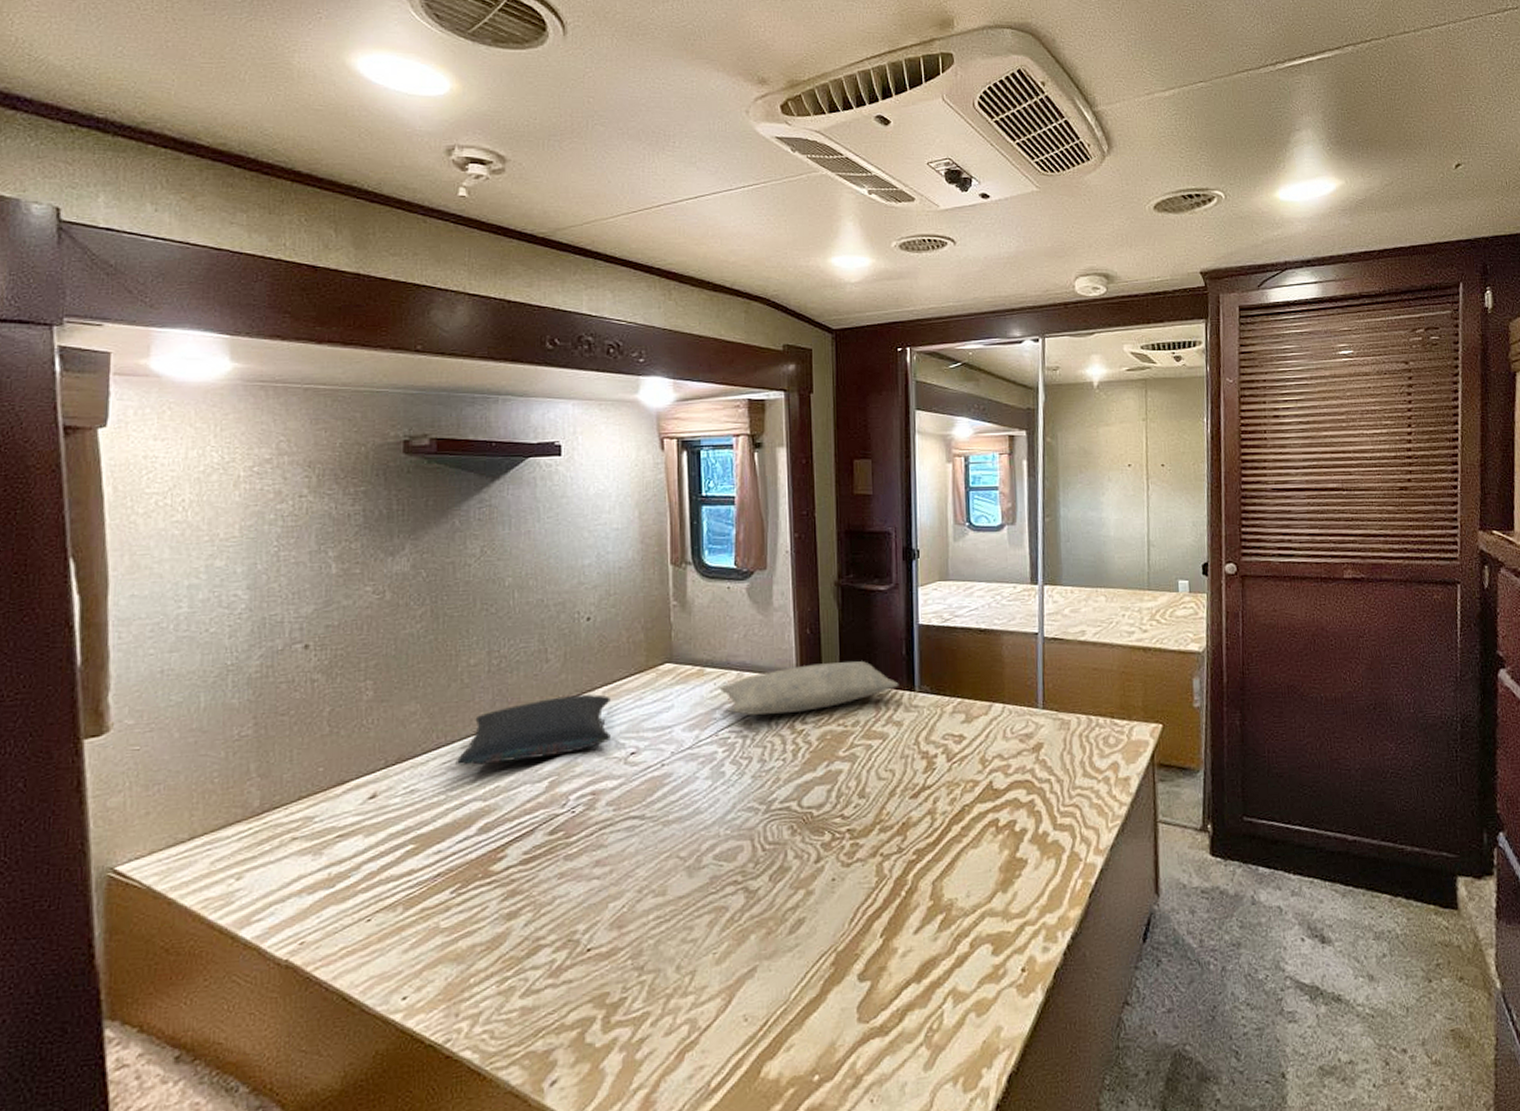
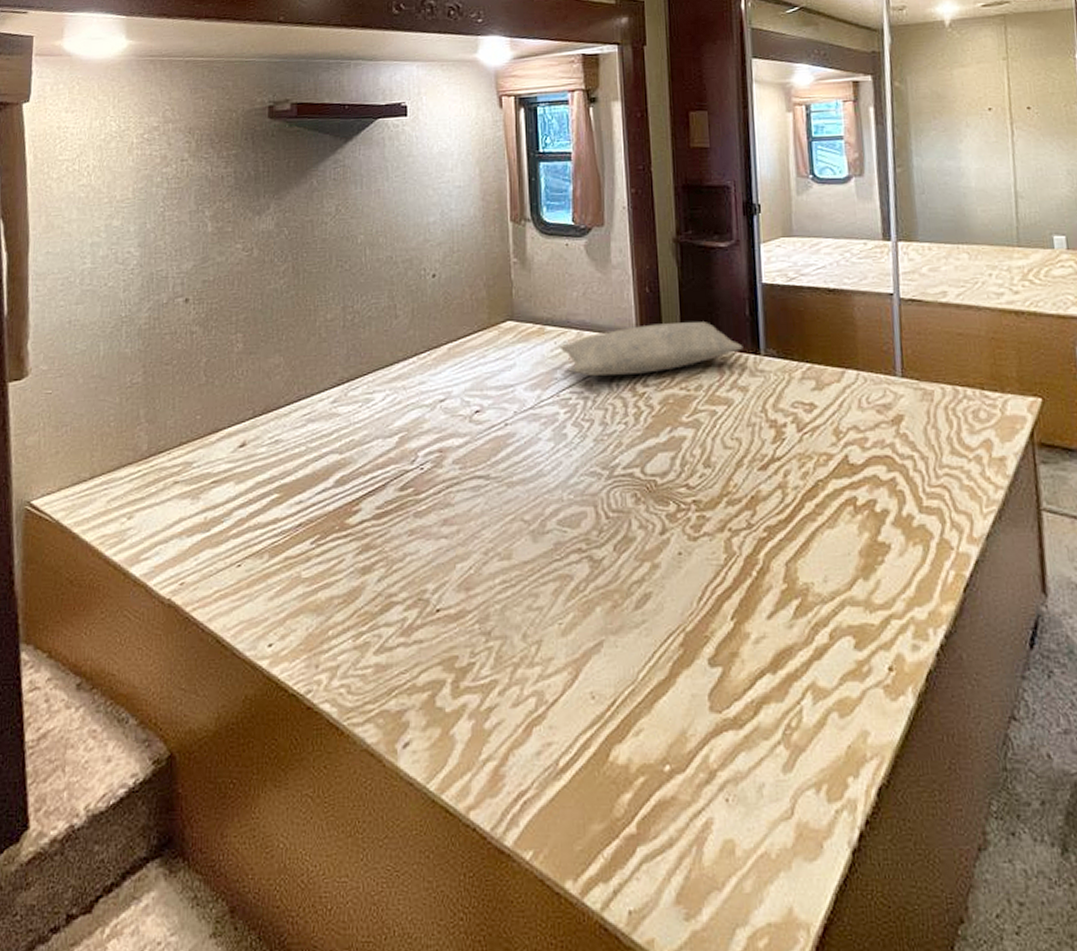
pillow: present [455,694,611,766] -> none [314,350,456,418]

